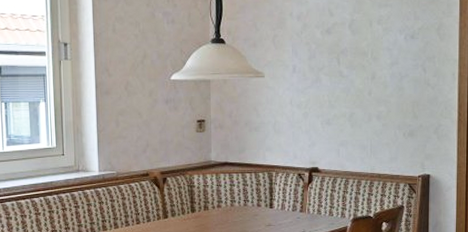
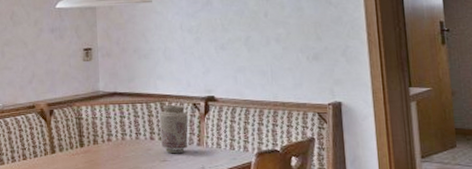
vase: none [267,175,293,219] -> present [160,105,189,154]

